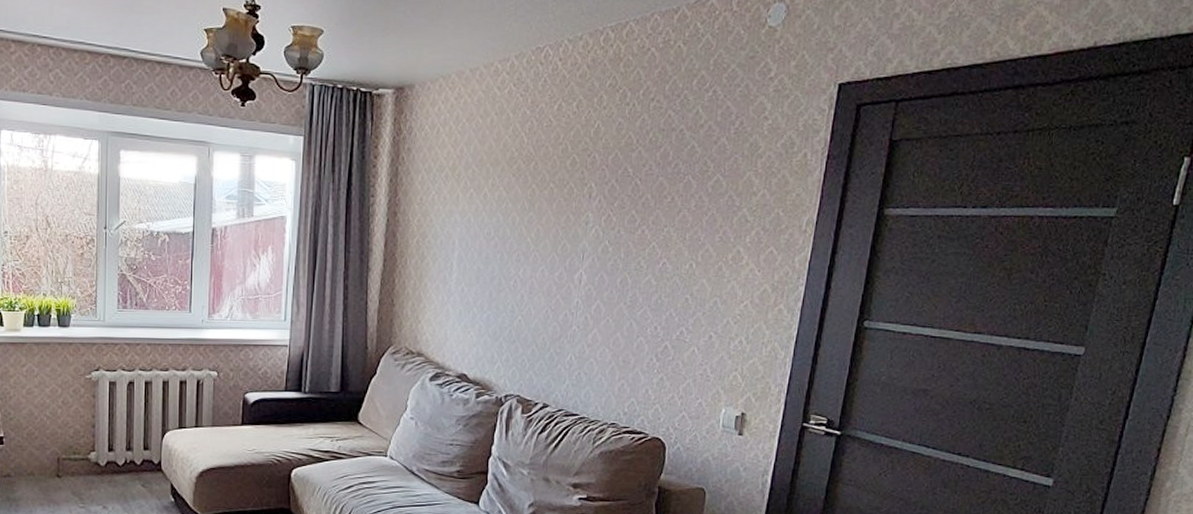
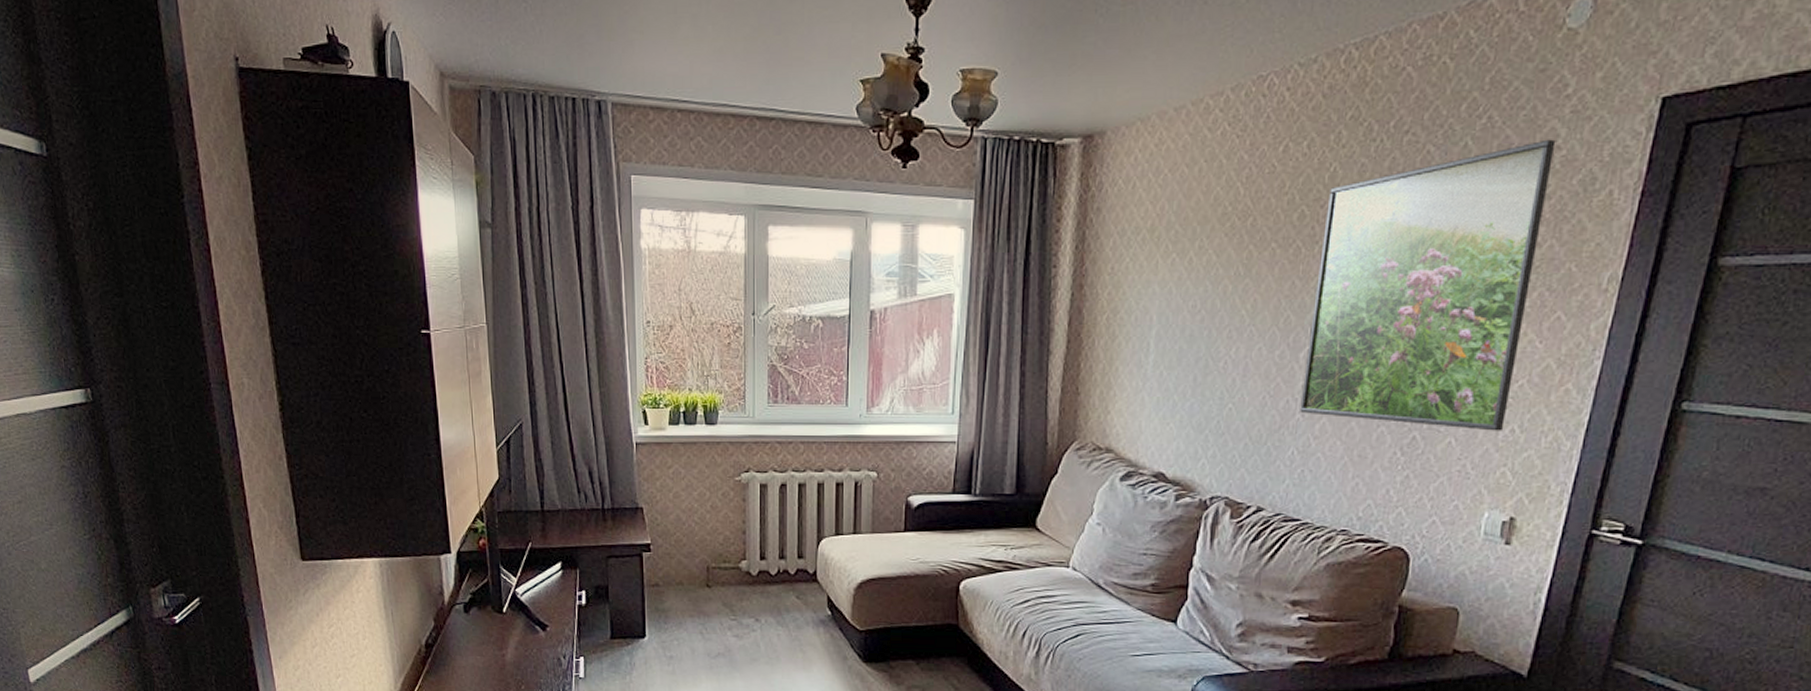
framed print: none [576,111,764,342] -> present [1300,139,1556,431]

